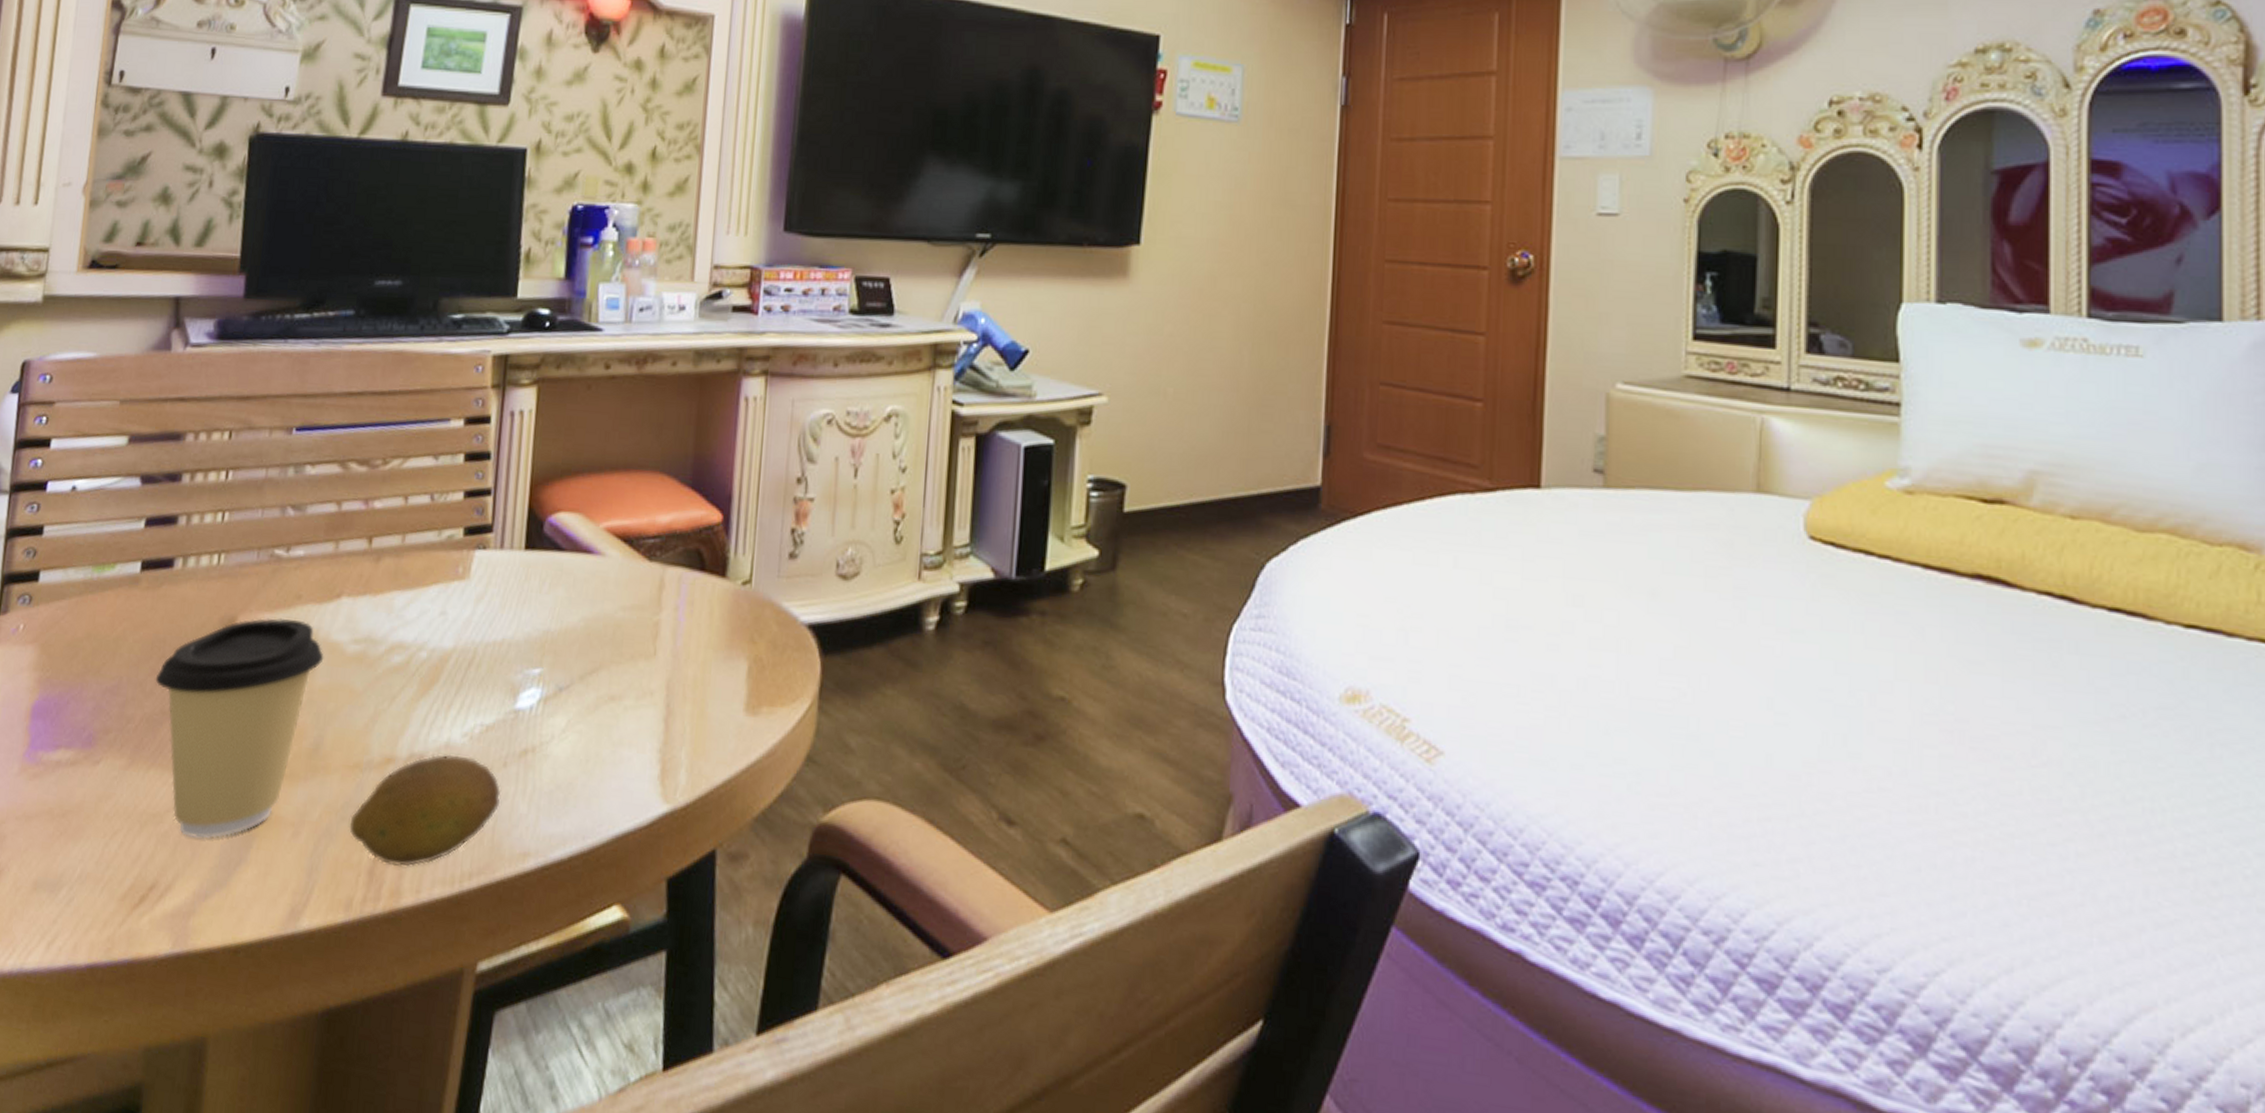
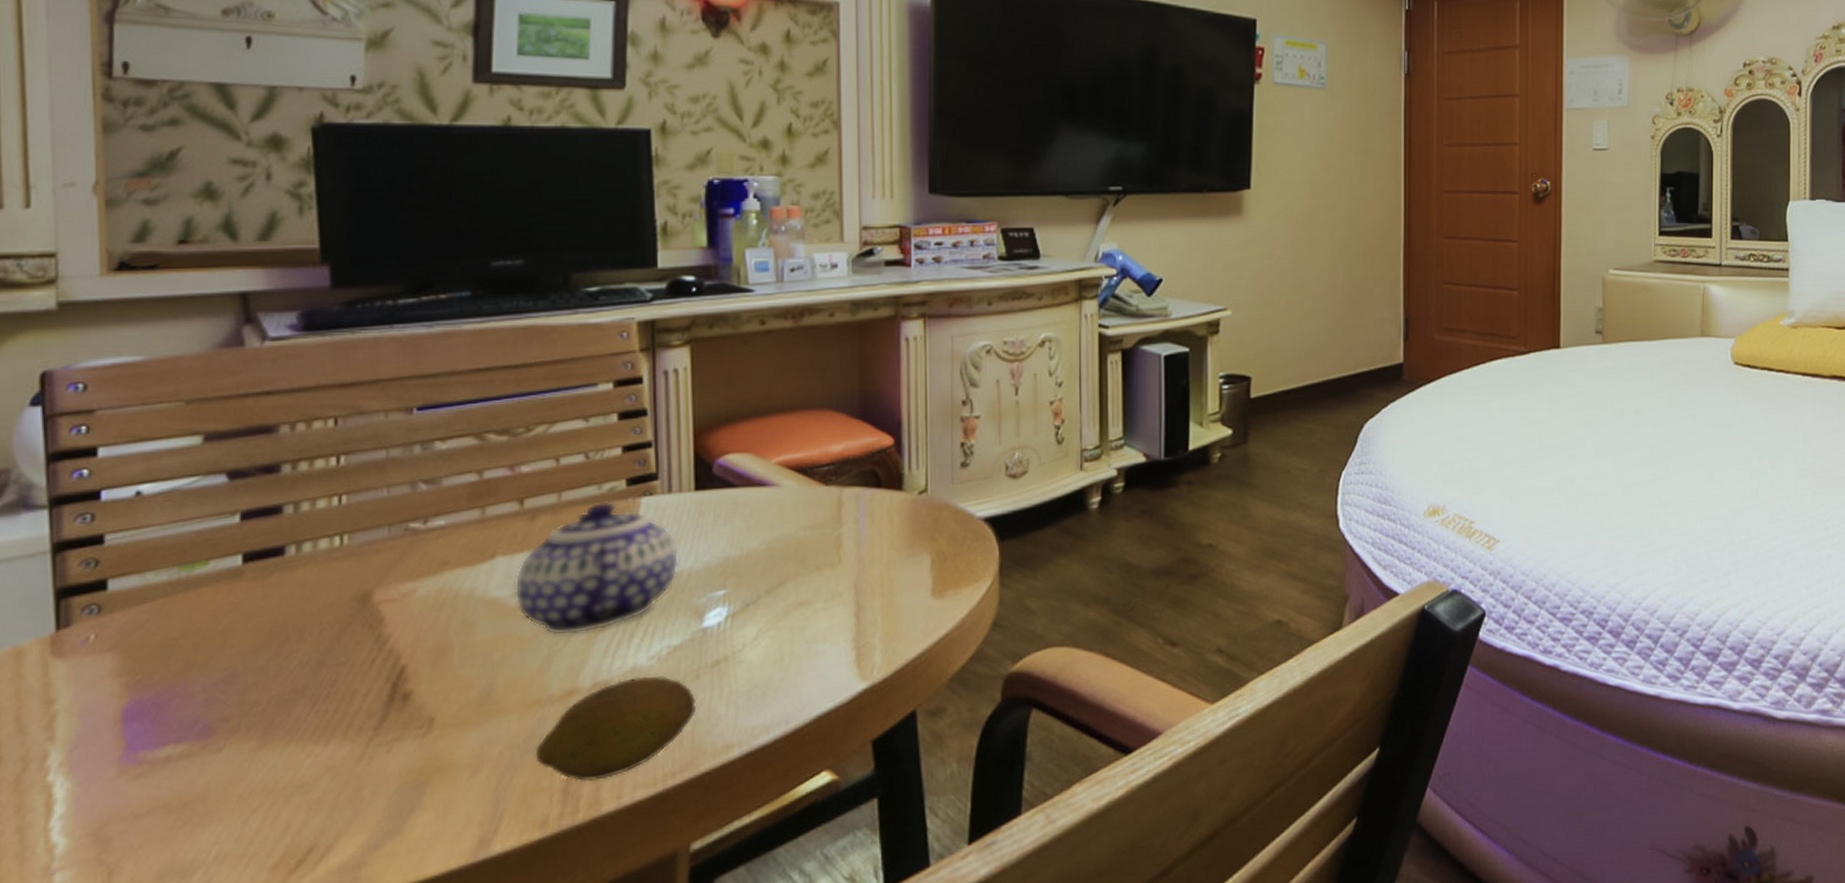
coffee cup: present [155,618,324,838] -> none [280,585,483,798]
teapot: none [352,549,503,696] -> present [514,501,680,636]

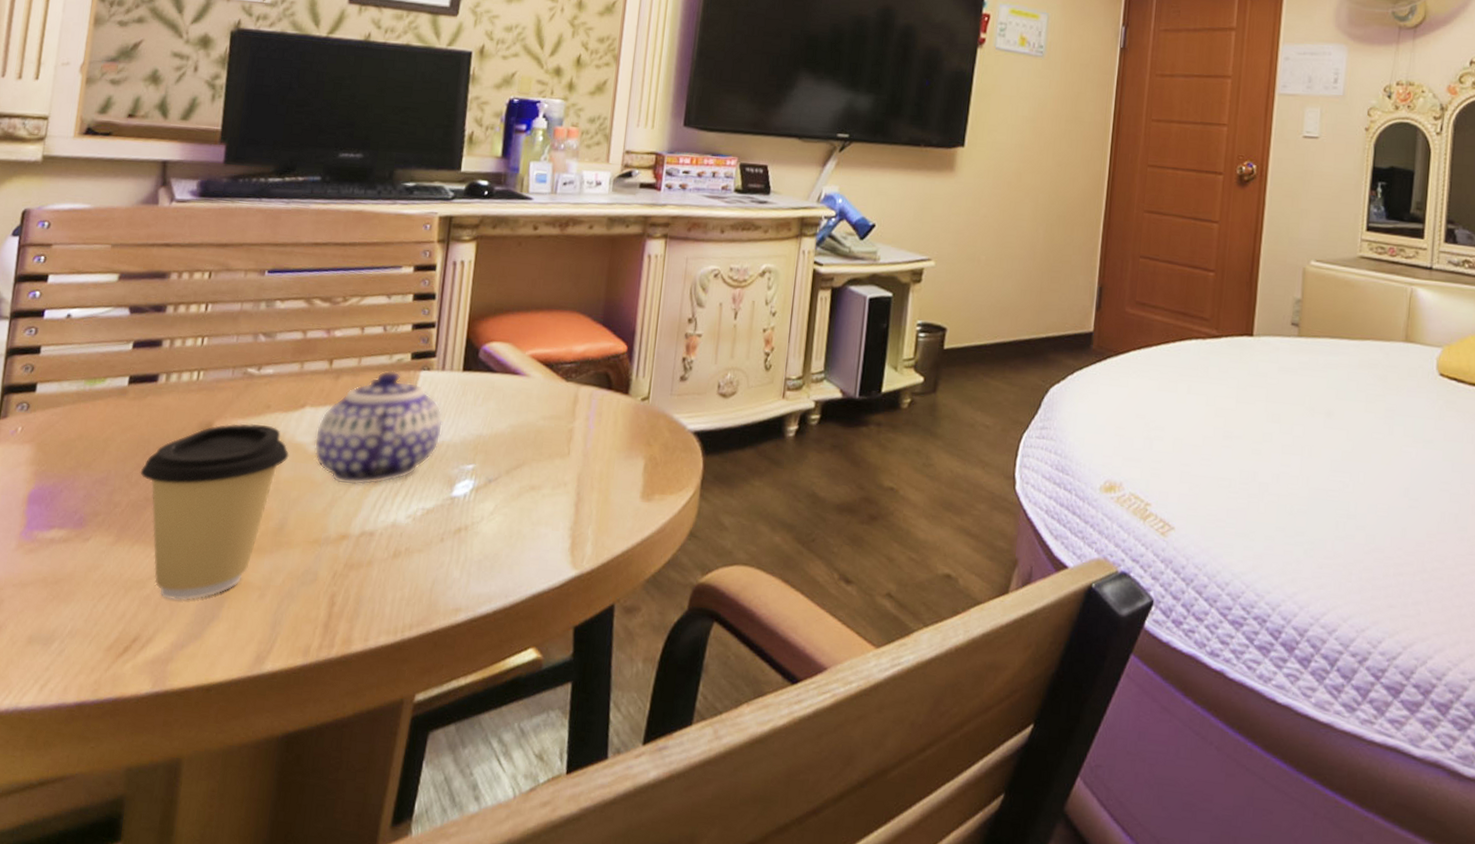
coffee cup: none [280,585,483,798] -> present [140,423,289,600]
fruit: present [535,675,697,781] -> none [308,532,439,621]

